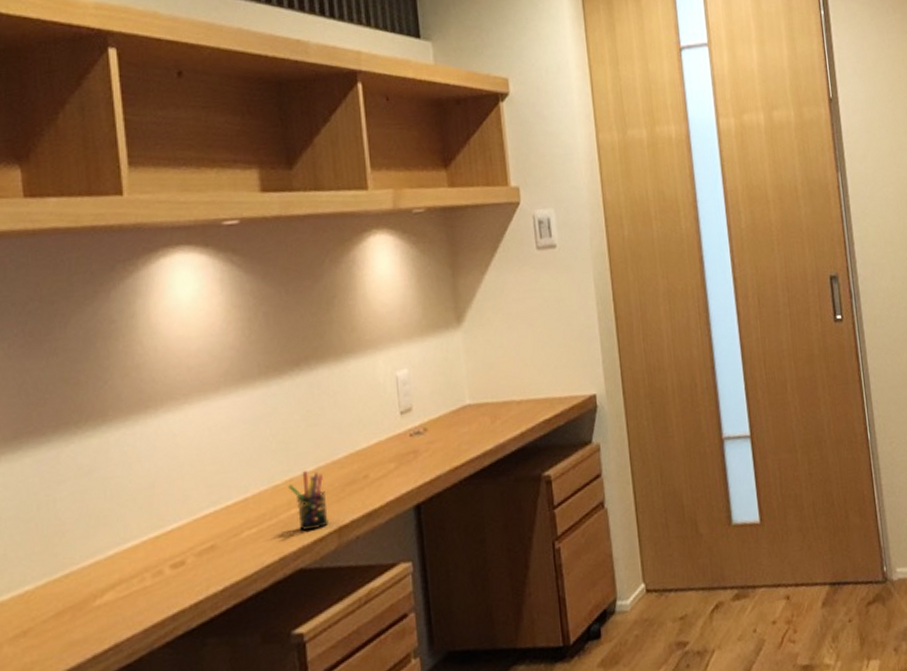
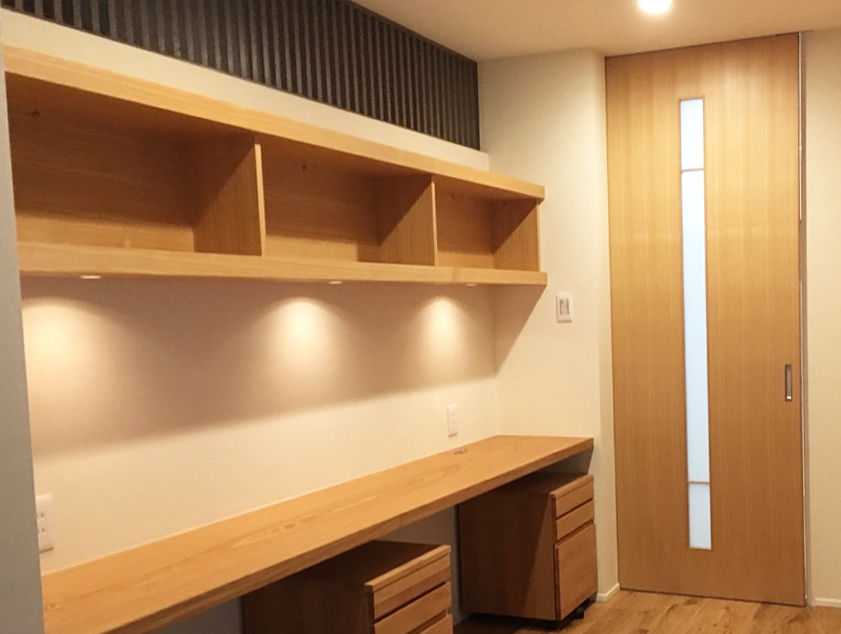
pen holder: present [288,471,328,532] -> none [367,471,394,514]

